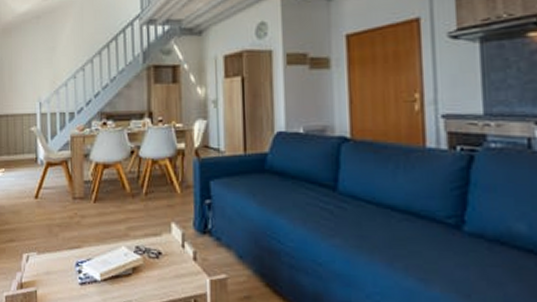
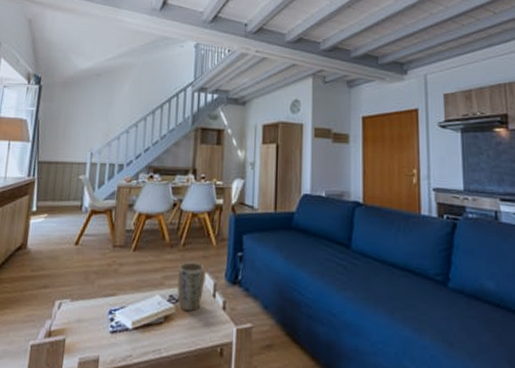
plant pot: none [142,212,171,262] -> present [177,262,205,311]

